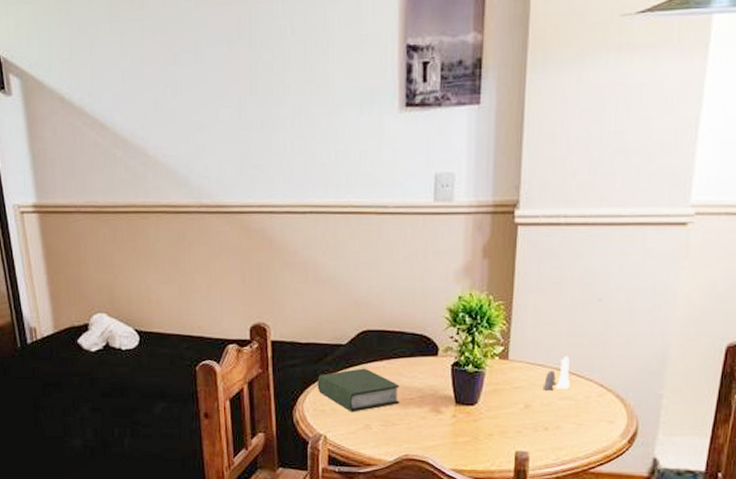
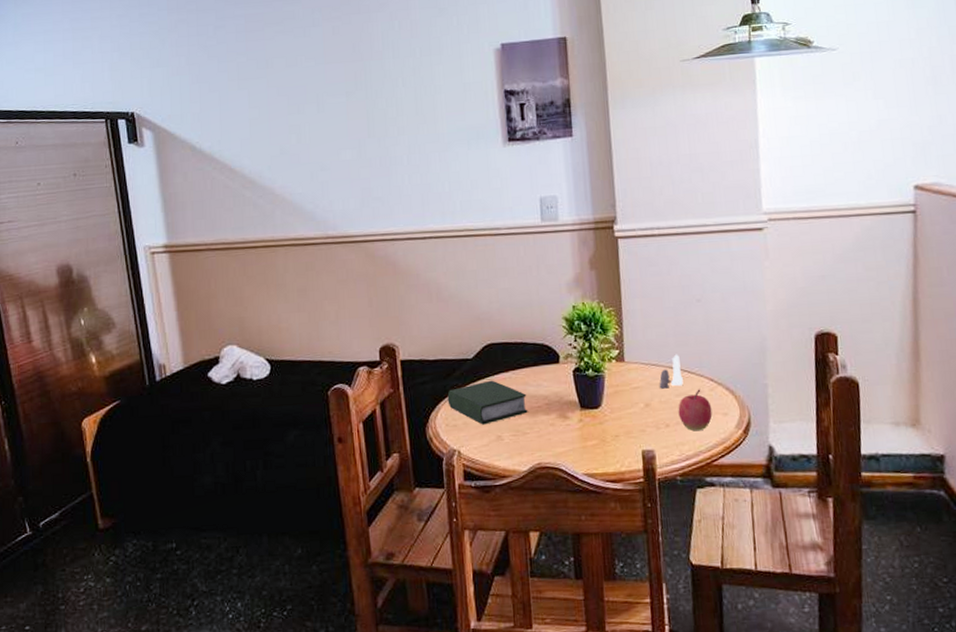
apple: none [560,394,597,436] -> present [678,389,712,430]

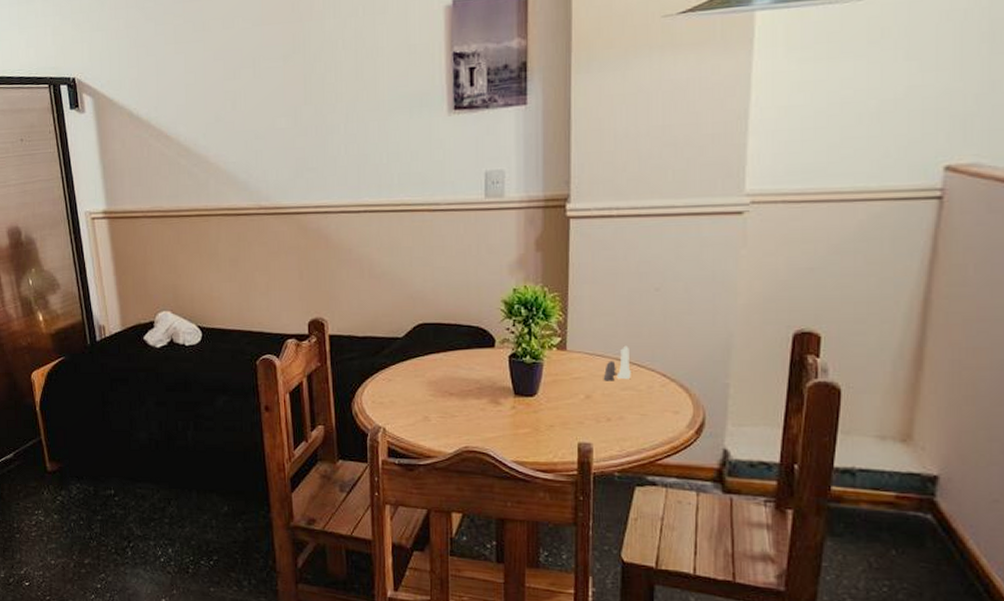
book: present [447,380,528,425] -> none [375,360,458,404]
apple: present [678,389,712,430] -> none [622,384,661,427]

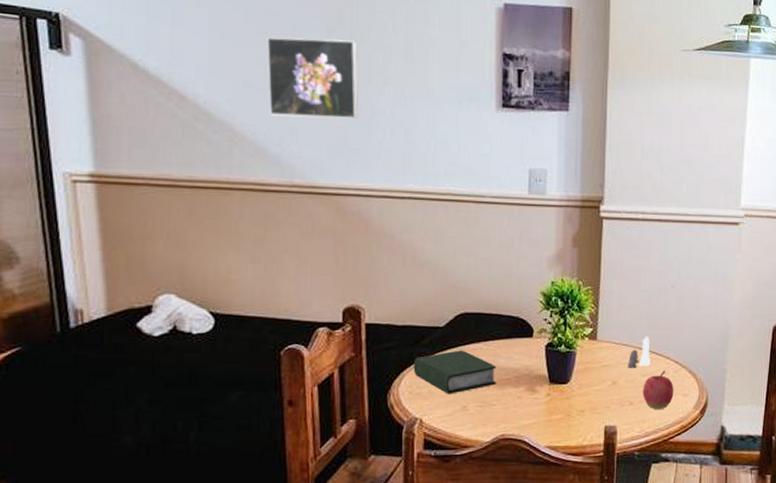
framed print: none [232,63,314,145] -> present [266,37,359,119]
book: none [375,360,458,404] -> present [413,350,497,394]
apple: none [622,384,661,427] -> present [643,370,674,409]

